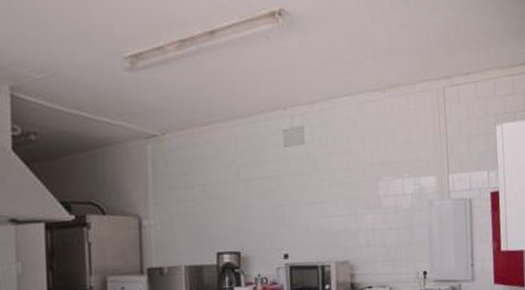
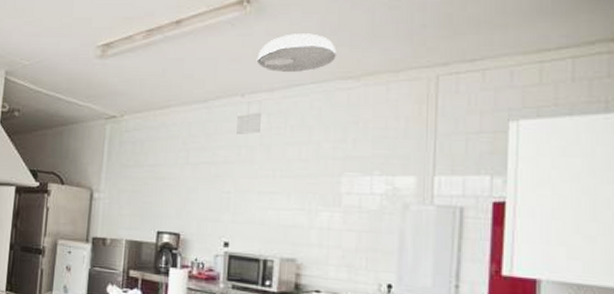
ceiling light: none [294,47,364,86] -> present [256,33,337,73]

